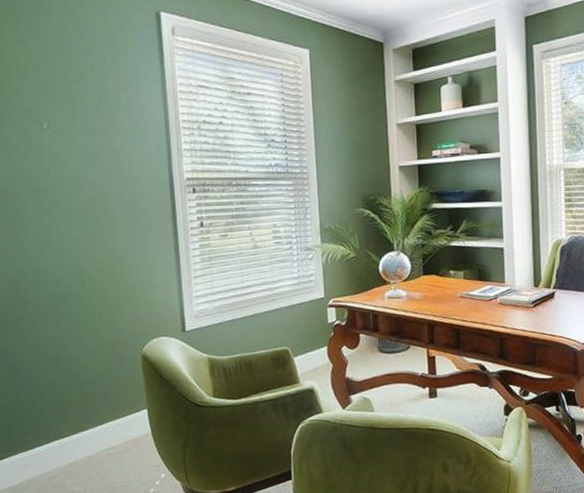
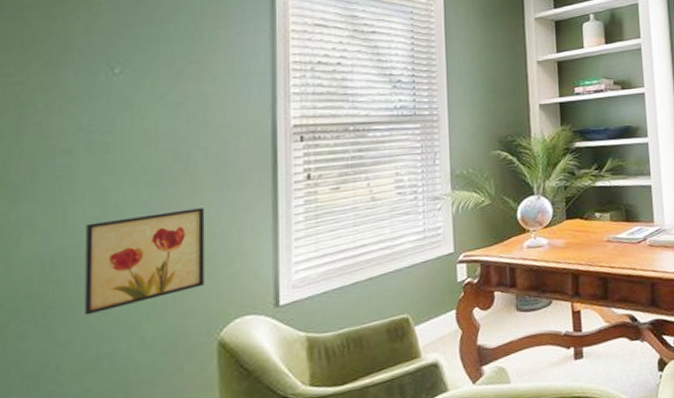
wall art: none [37,246,128,327] -> present [84,208,205,316]

